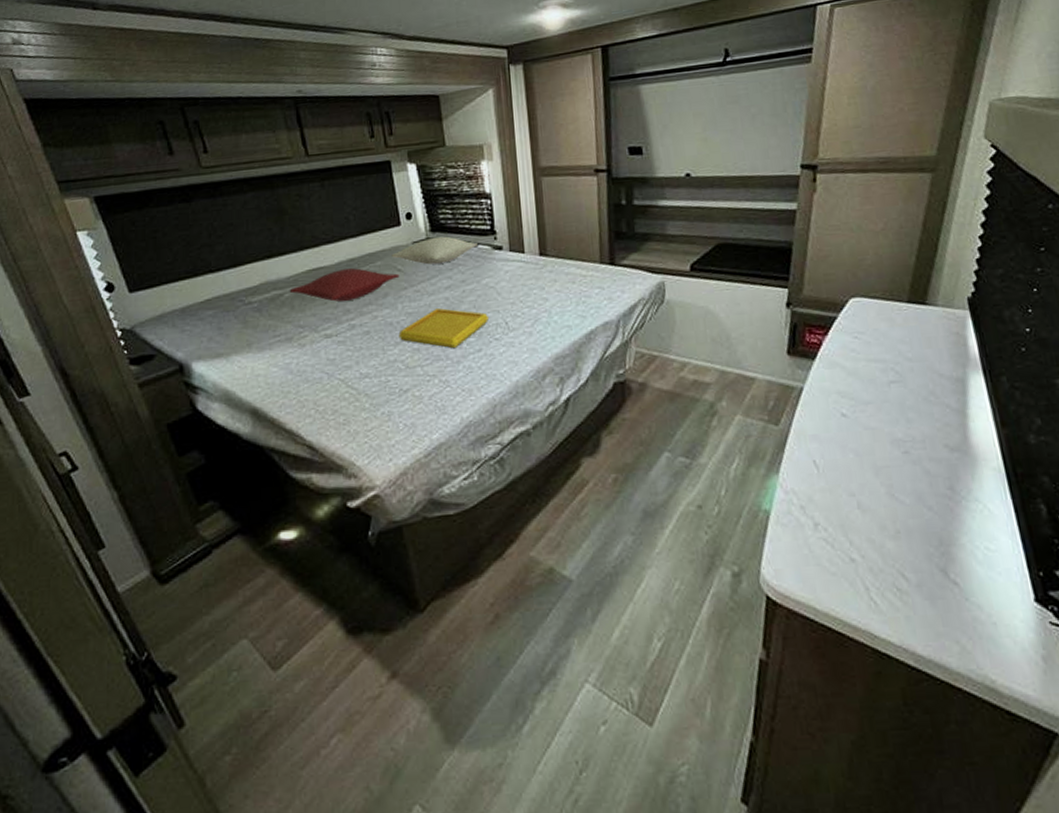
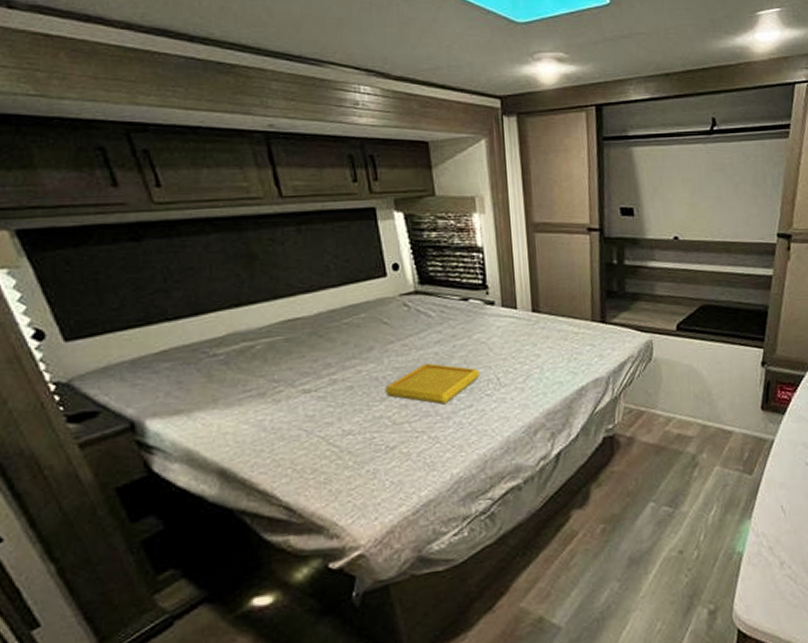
pillow: present [289,268,400,302] -> none [261,320,386,355]
pillow: present [391,236,477,265] -> none [377,289,469,318]

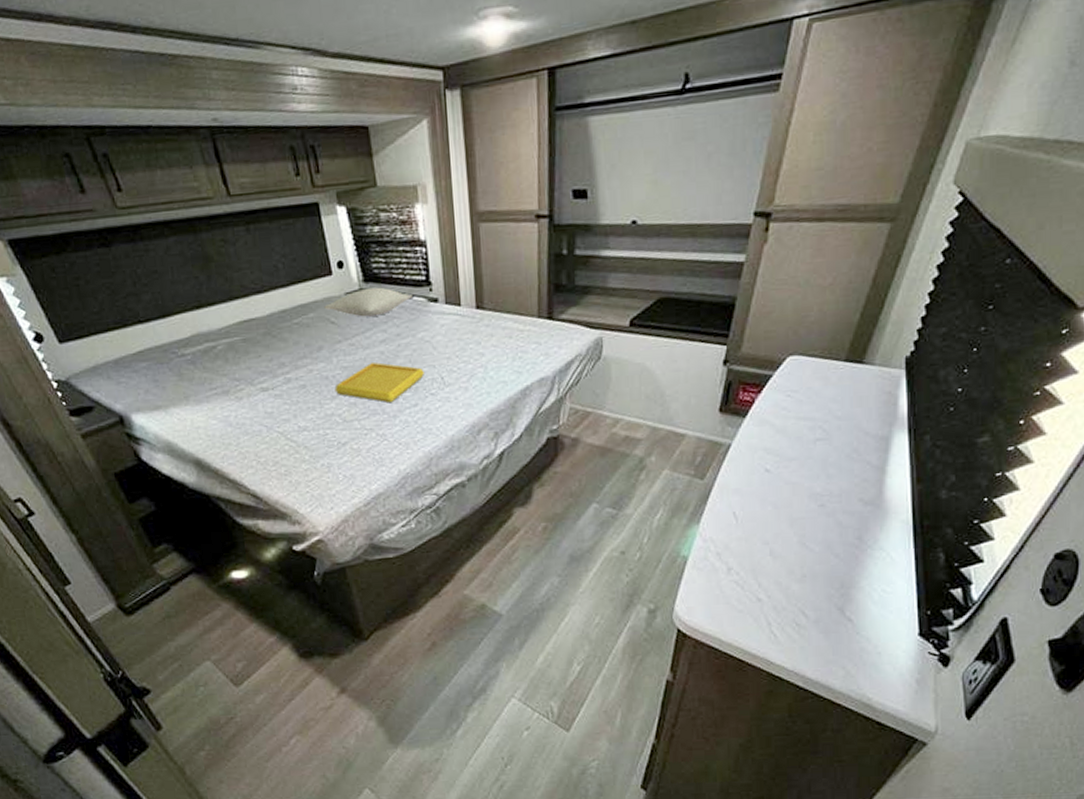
pillow: none [377,289,469,318] -> present [324,287,412,317]

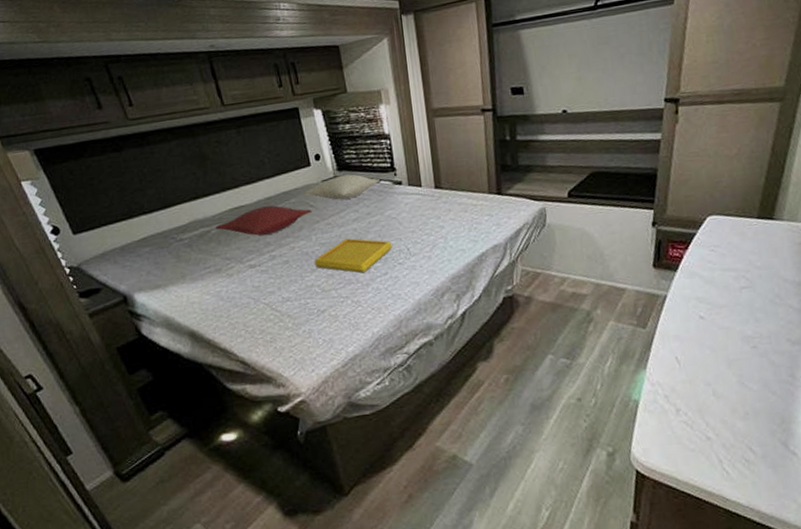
pillow: none [221,320,333,355] -> present [215,205,312,236]

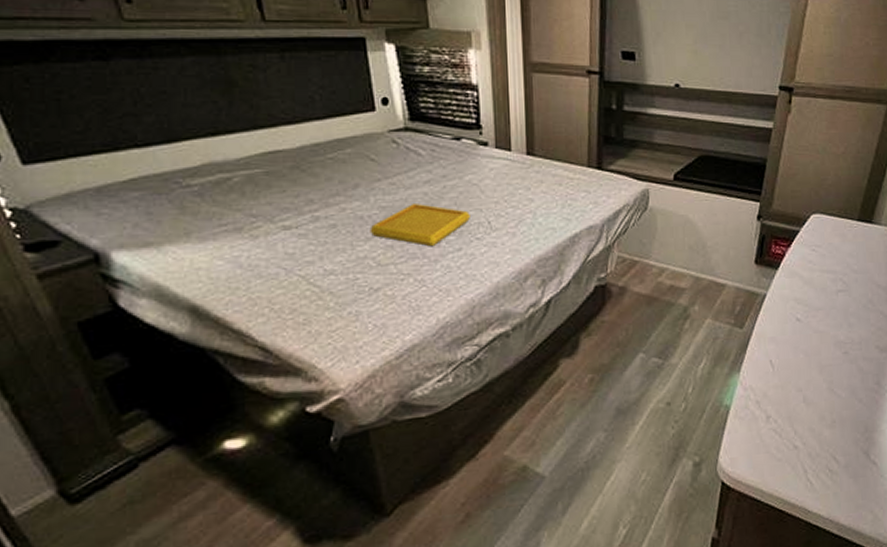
pillow: present [215,205,312,236] -> none [239,154,373,190]
pillow: present [304,174,380,200] -> none [364,127,461,156]

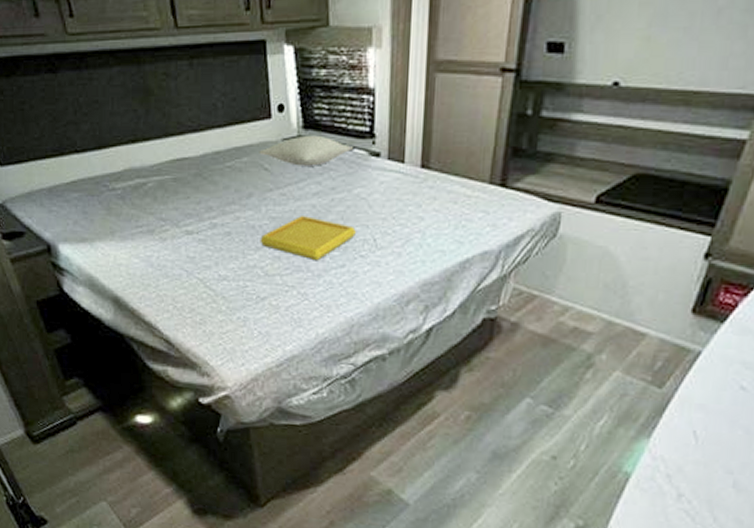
pillow: none [364,127,461,156] -> present [259,135,353,166]

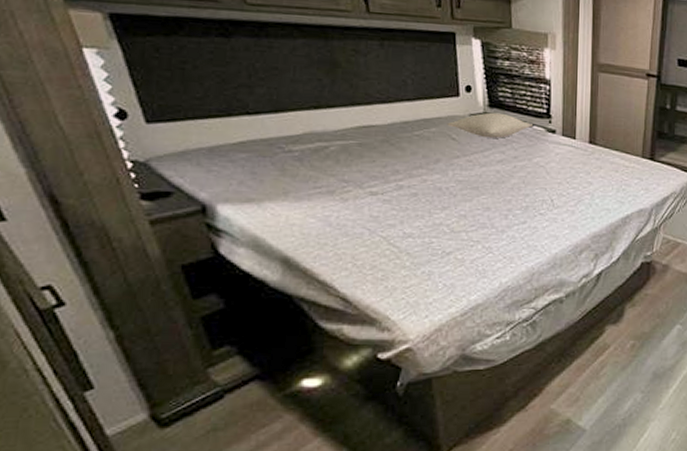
serving tray: present [260,215,356,261] -> none [446,179,536,219]

